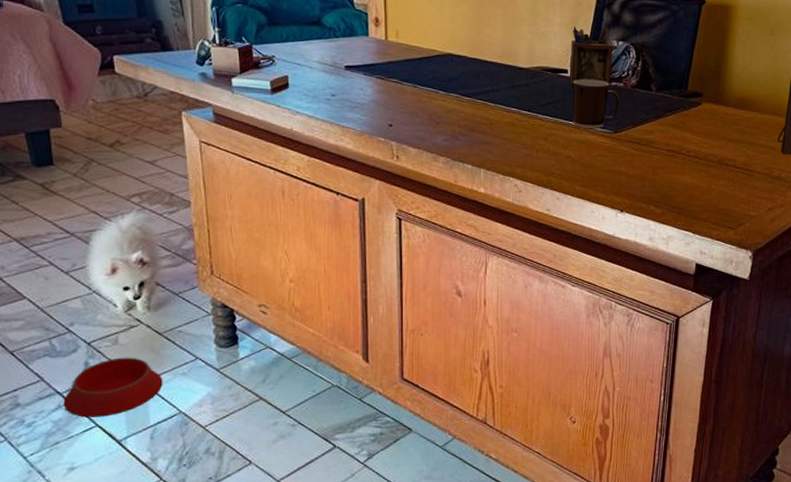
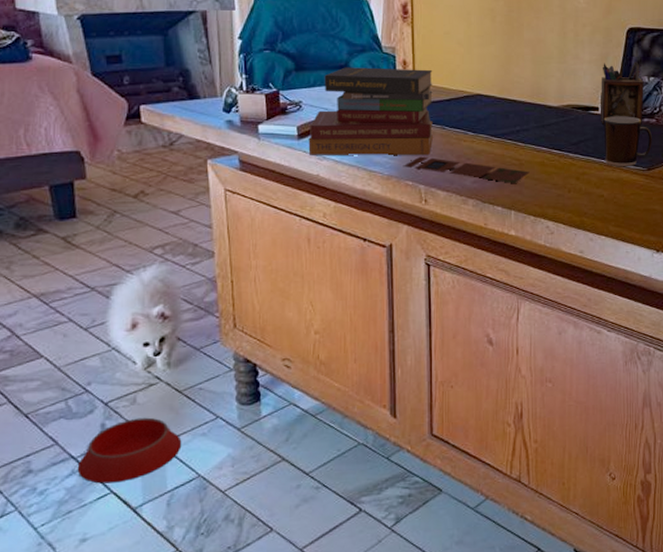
books: none [282,23,405,112] -> present [308,67,433,155]
papers: none [375,113,499,142] -> present [403,156,530,183]

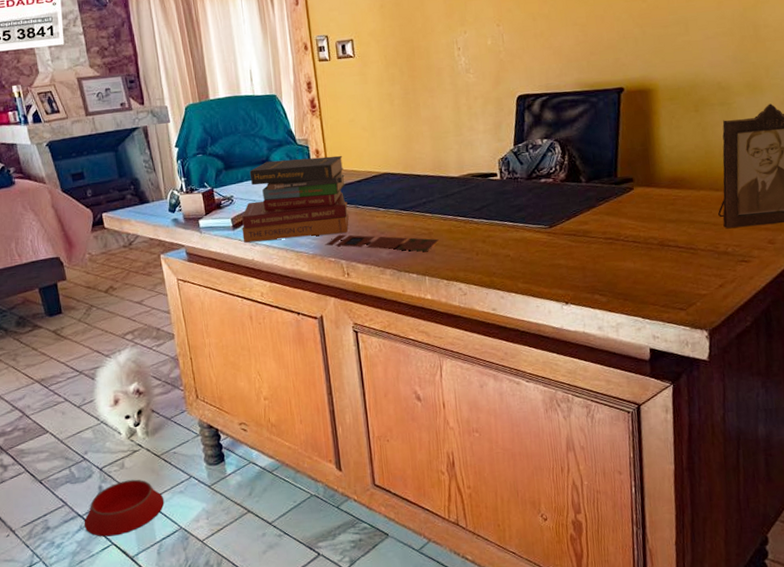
desk organizer: present [600,62,644,126] -> none [496,126,540,189]
mug: present [603,116,652,167] -> none [502,178,552,227]

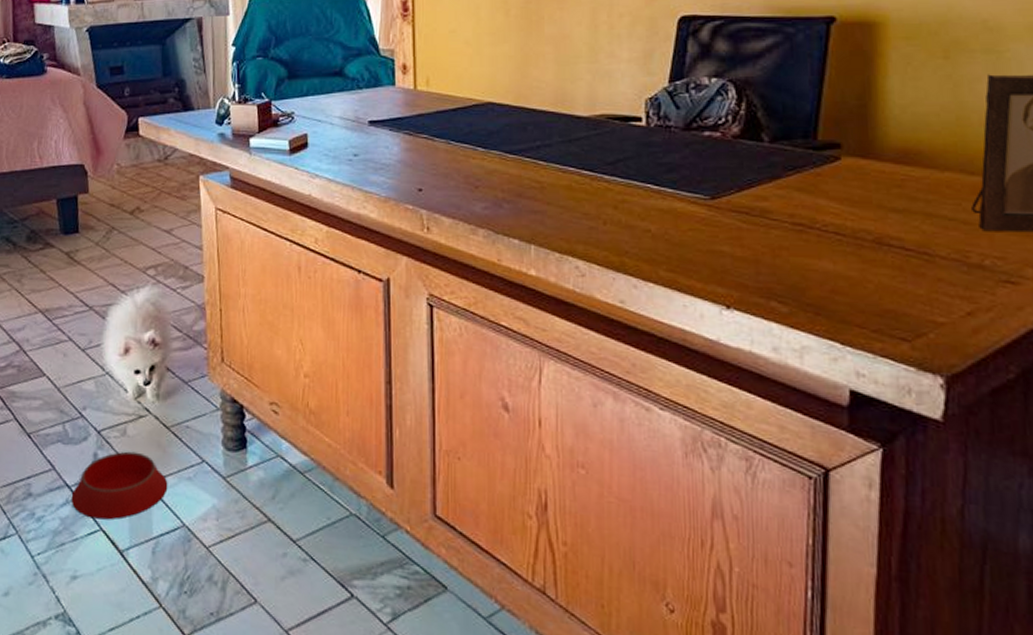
books: present [242,155,349,243] -> none [300,73,436,174]
papers: present [325,234,439,252] -> none [402,175,553,211]

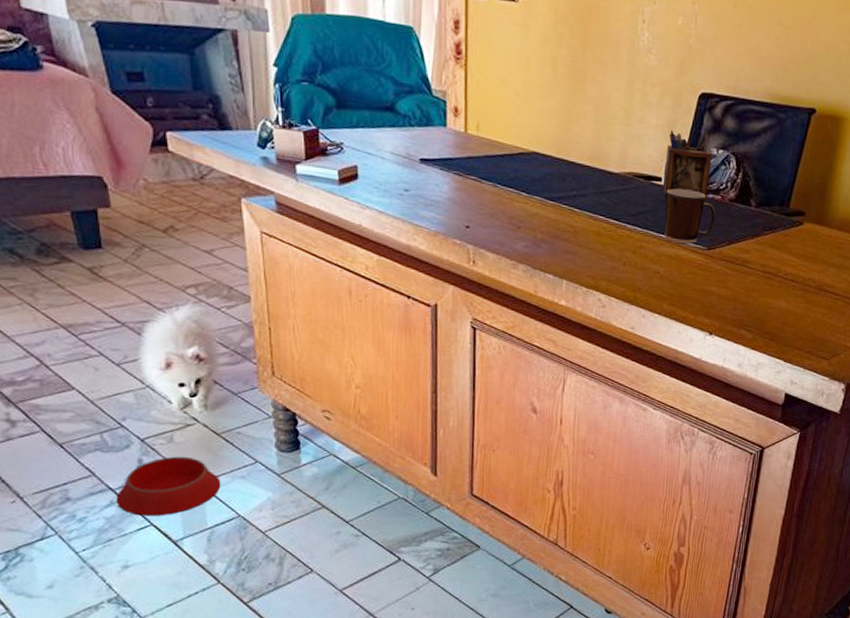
desk organizer: none [643,59,704,141] -> present [662,129,712,202]
mug: none [648,128,716,195] -> present [664,188,716,245]

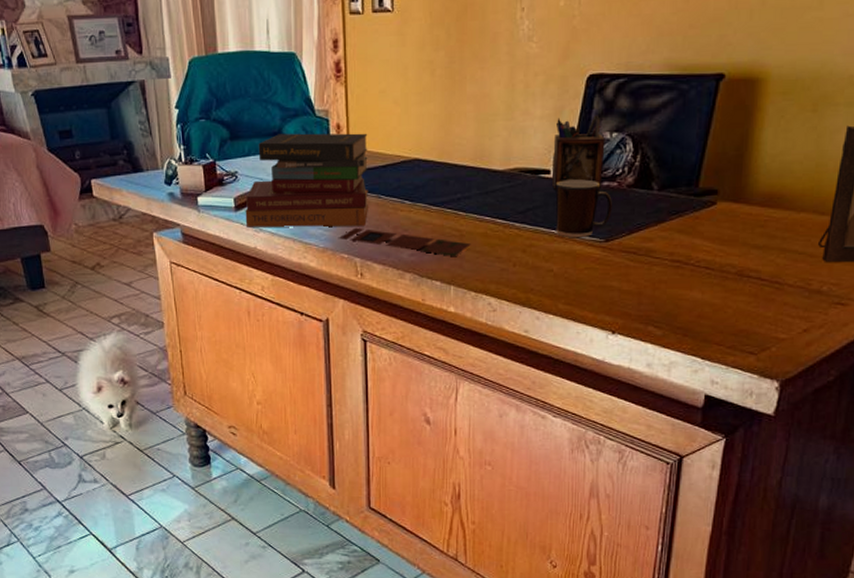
pet bowl: present [116,456,221,516] -> none [62,471,145,526]
books: none [350,109,487,213] -> present [245,133,368,227]
papers: none [451,214,584,251] -> present [338,227,471,256]

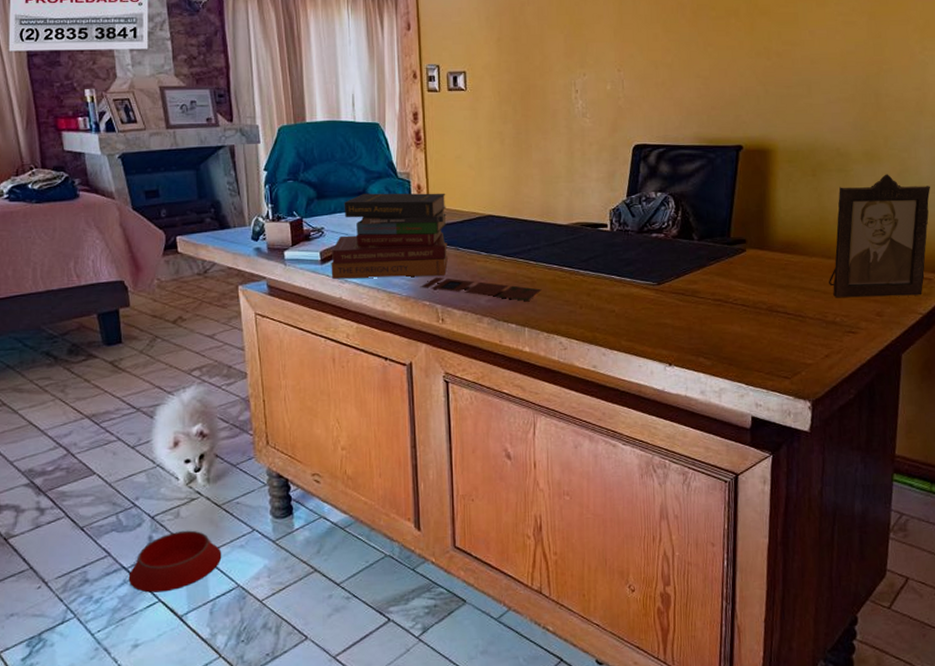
pet bowl: none [62,471,145,526] -> present [128,530,222,593]
desk organizer: present [551,115,605,190] -> none [608,178,652,241]
mug: present [555,179,612,238] -> none [612,232,661,283]

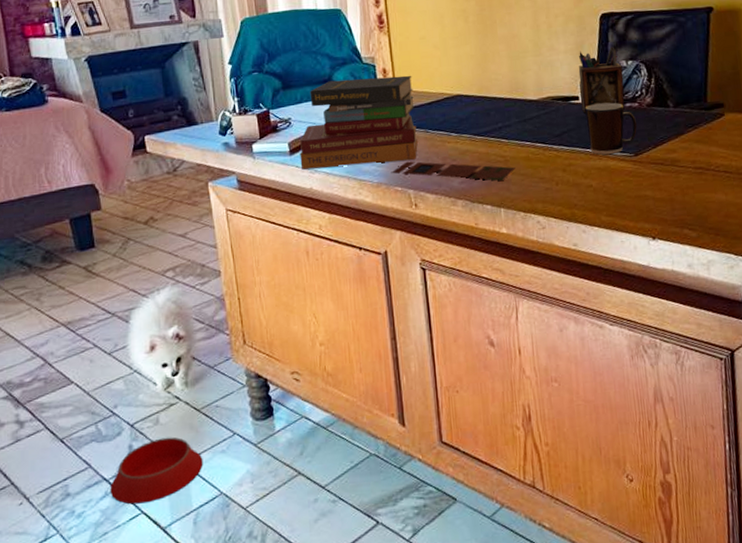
desk organizer: none [608,178,652,241] -> present [578,47,625,113]
mug: none [612,232,661,283] -> present [585,102,637,155]

